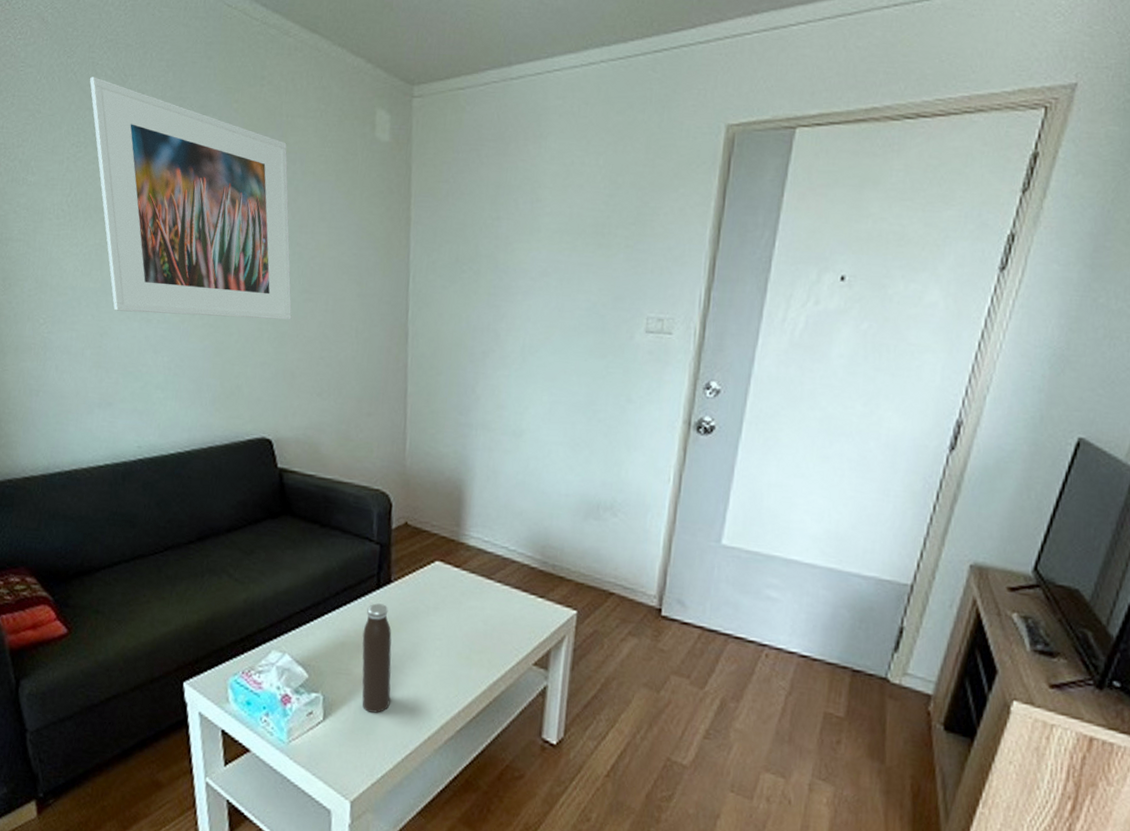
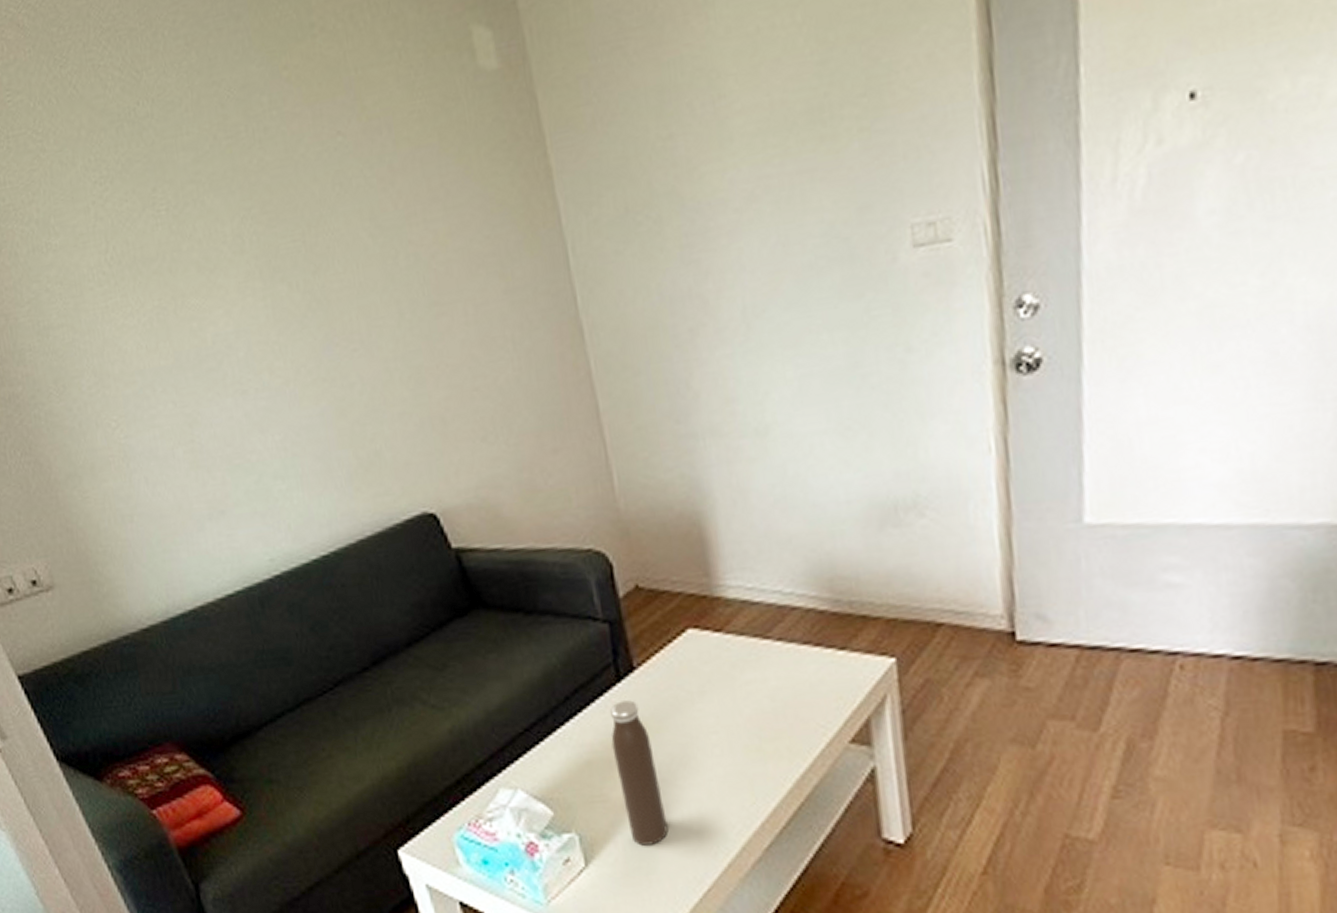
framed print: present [90,77,292,320] -> none [95,84,425,389]

